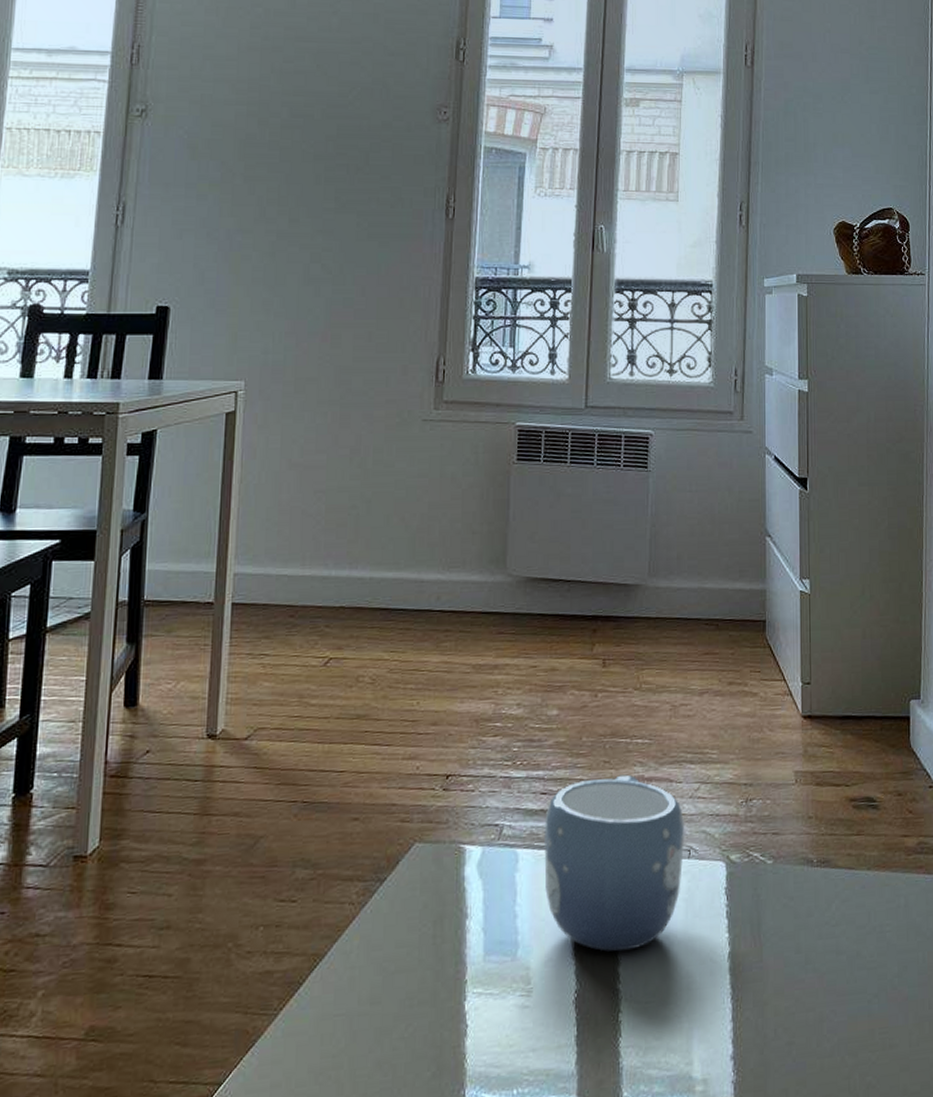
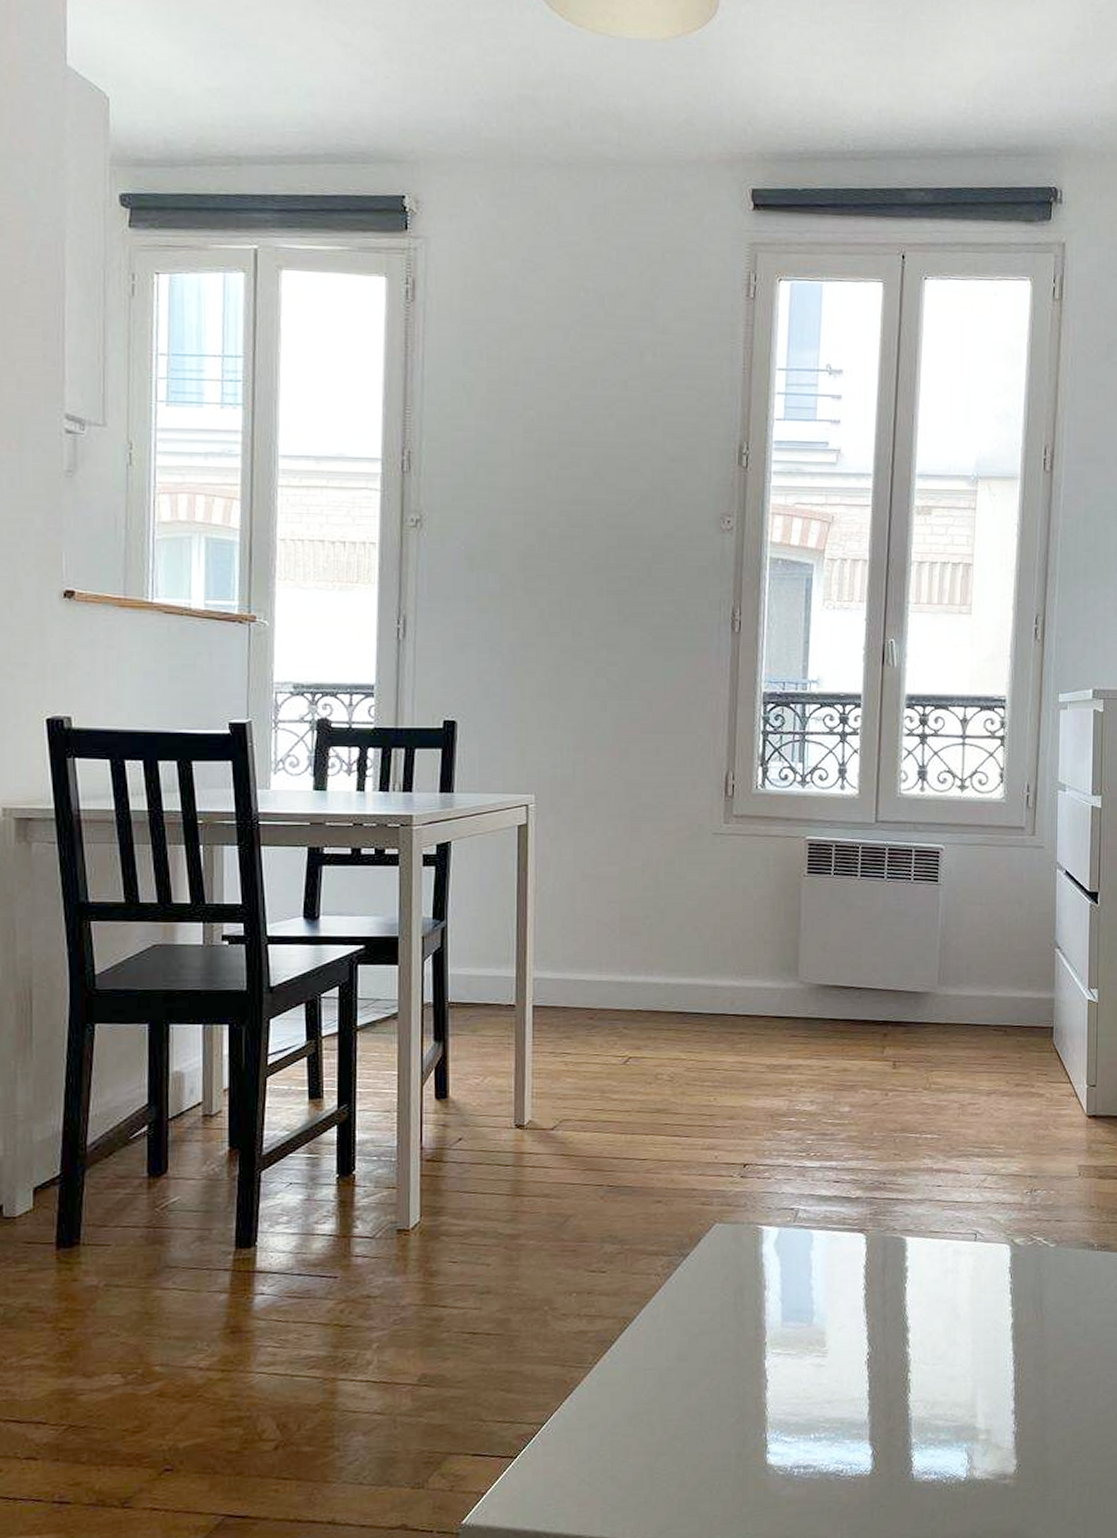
mug: present [544,774,685,952] -> none [838,1166,972,1321]

